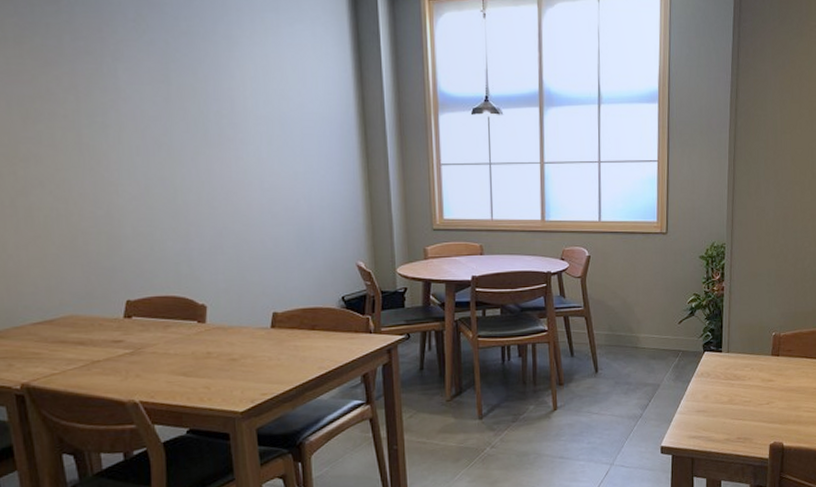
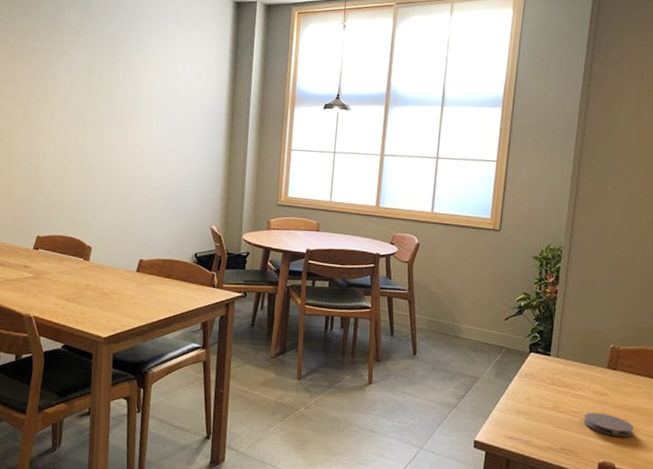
coaster: none [754,398,797,418] -> present [583,412,635,438]

